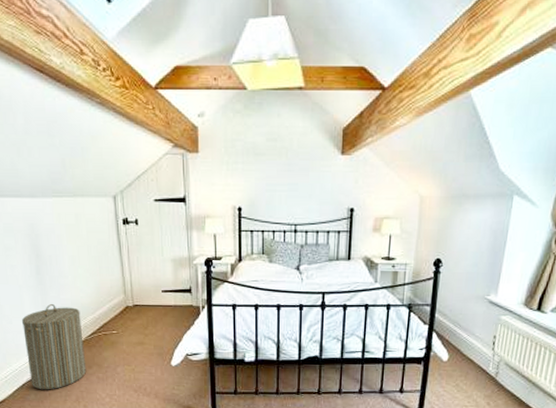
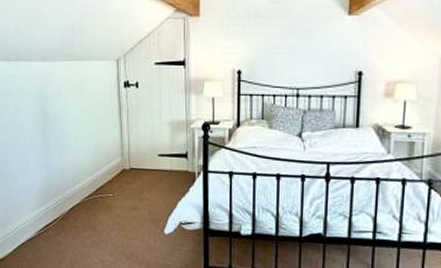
laundry hamper: present [21,303,87,390] -> none [26,163,82,251]

